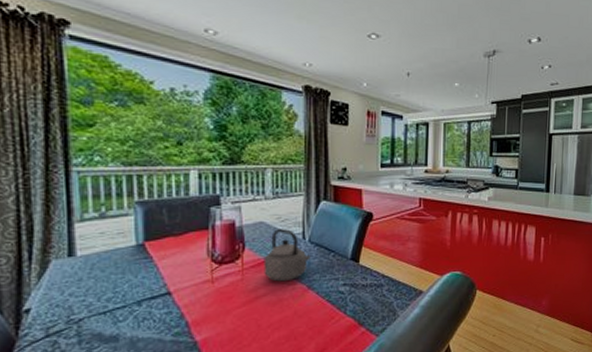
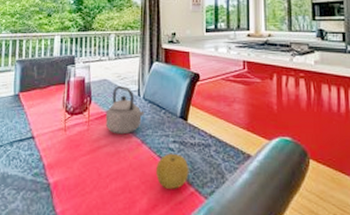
fruit: none [325,296,360,332] -> present [156,153,189,189]

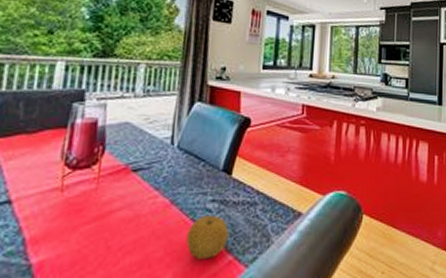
teapot: present [105,86,144,135] -> none [122,131,178,194]

